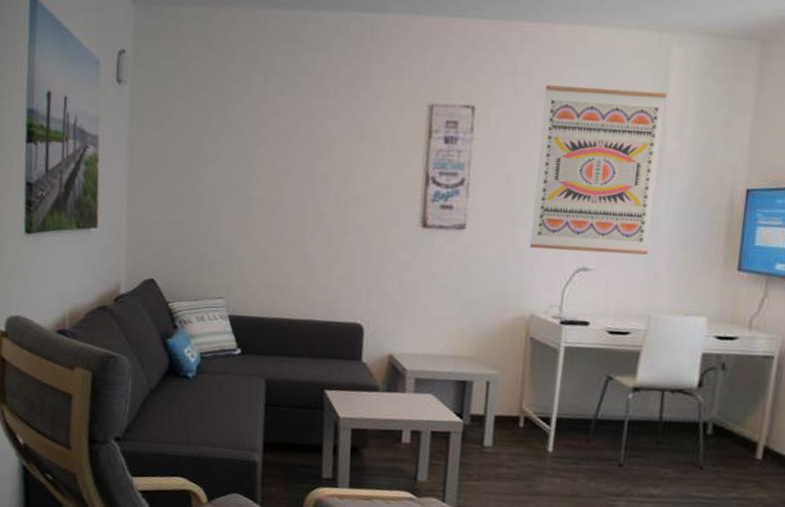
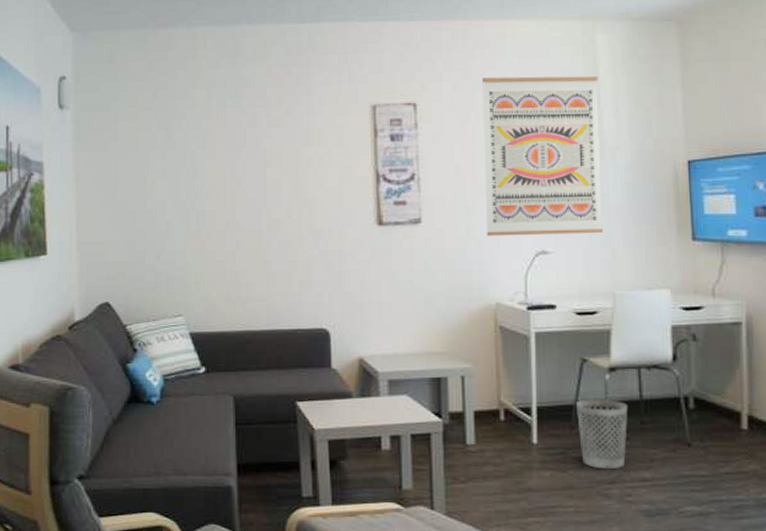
wastebasket: none [594,415,647,483] -> present [576,399,628,470]

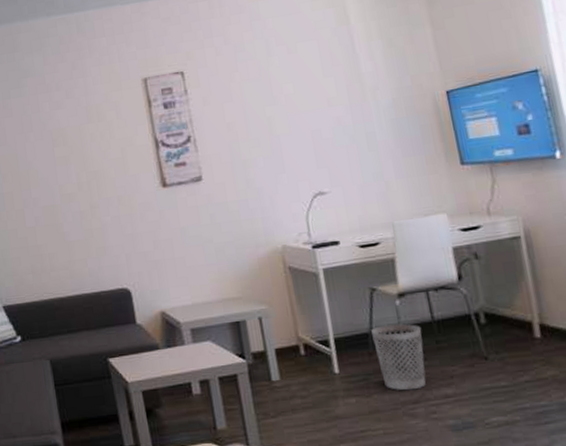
wall art: present [482,76,604,236] -> none [241,25,375,185]

